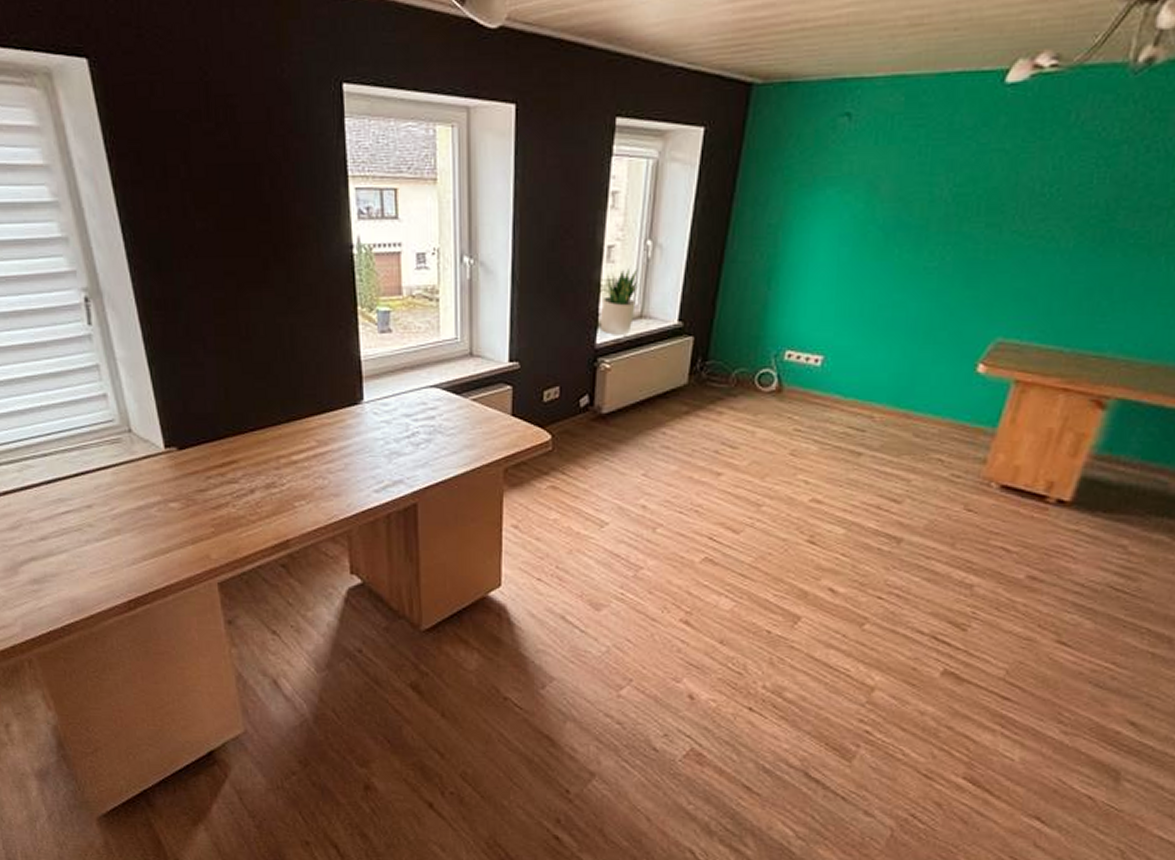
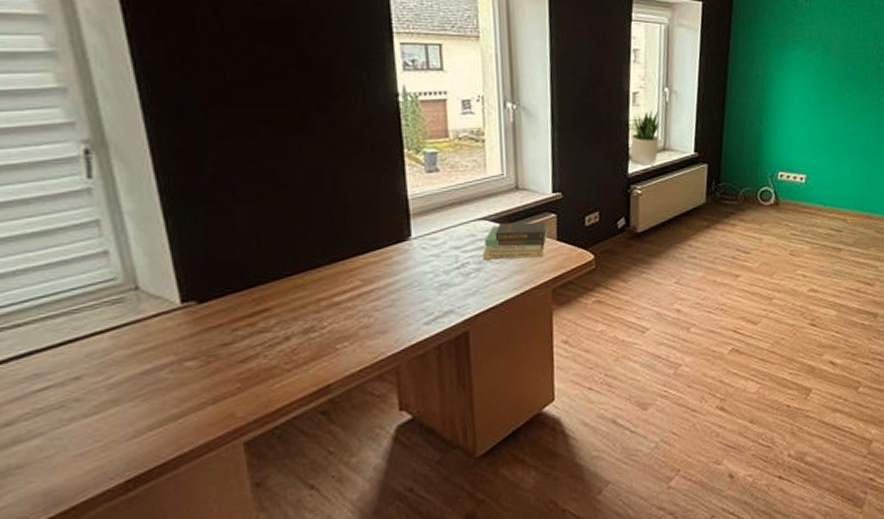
books: none [432,392,503,432] -> present [482,221,549,260]

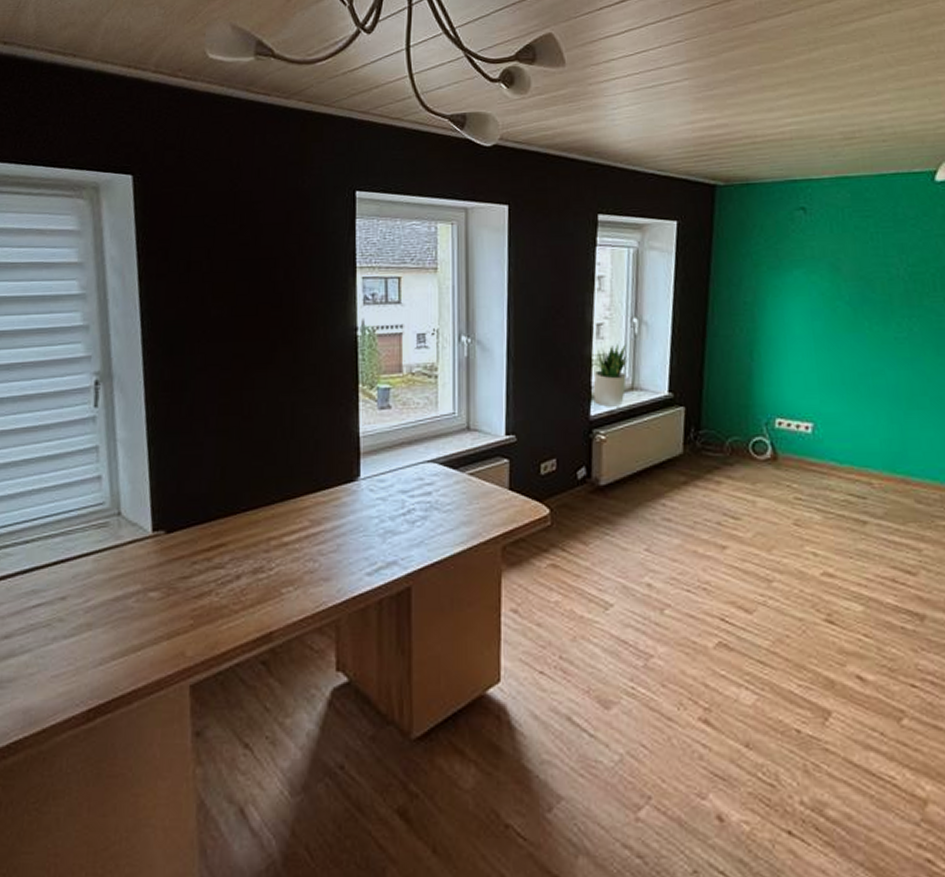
books: present [482,221,549,260] -> none [429,466,500,508]

